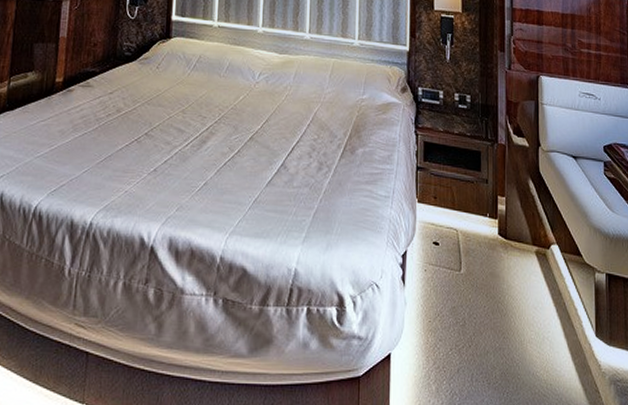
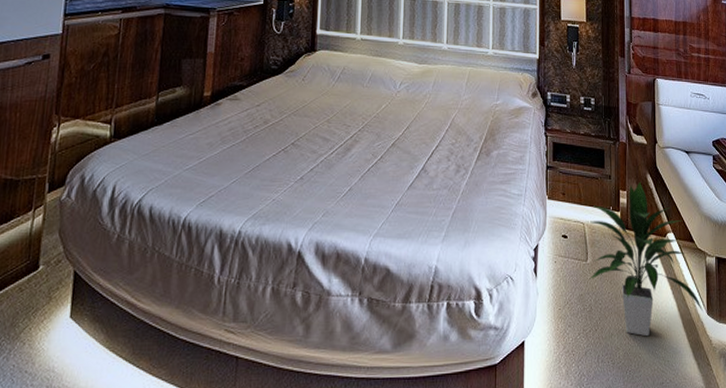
indoor plant: none [460,187,592,357] -> present [587,181,704,337]

